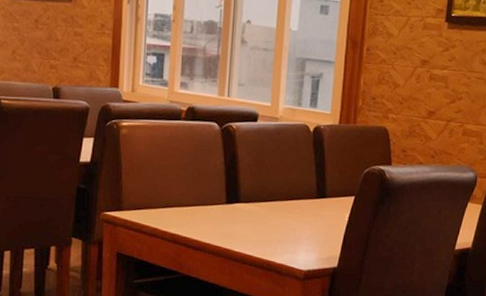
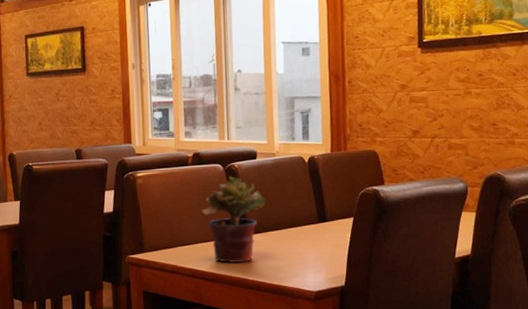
potted plant: none [189,137,264,232] -> present [200,176,267,263]

